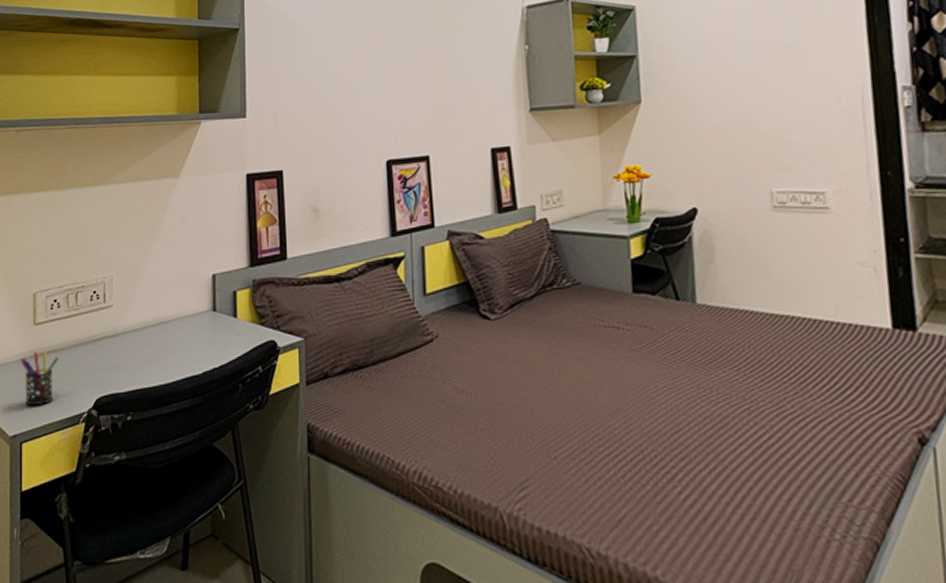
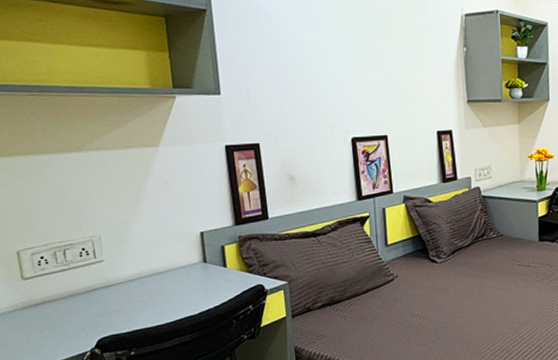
pen holder: present [20,351,59,406] -> none [12,303,54,350]

